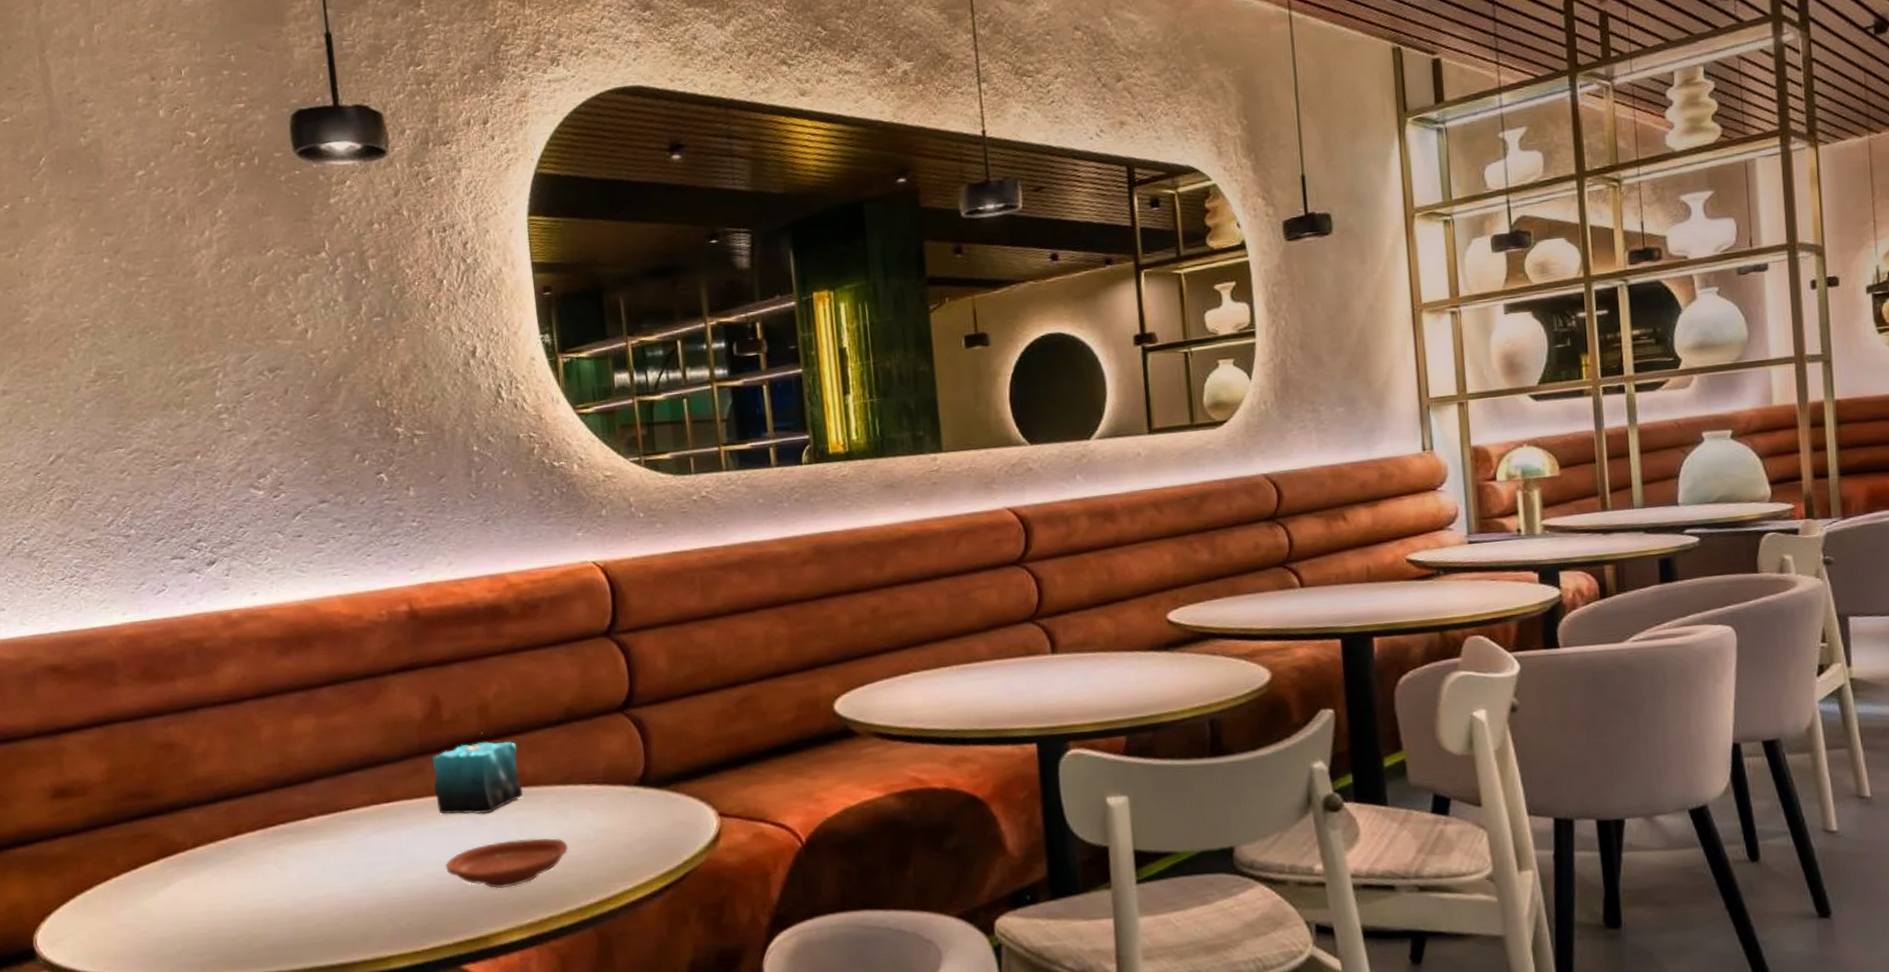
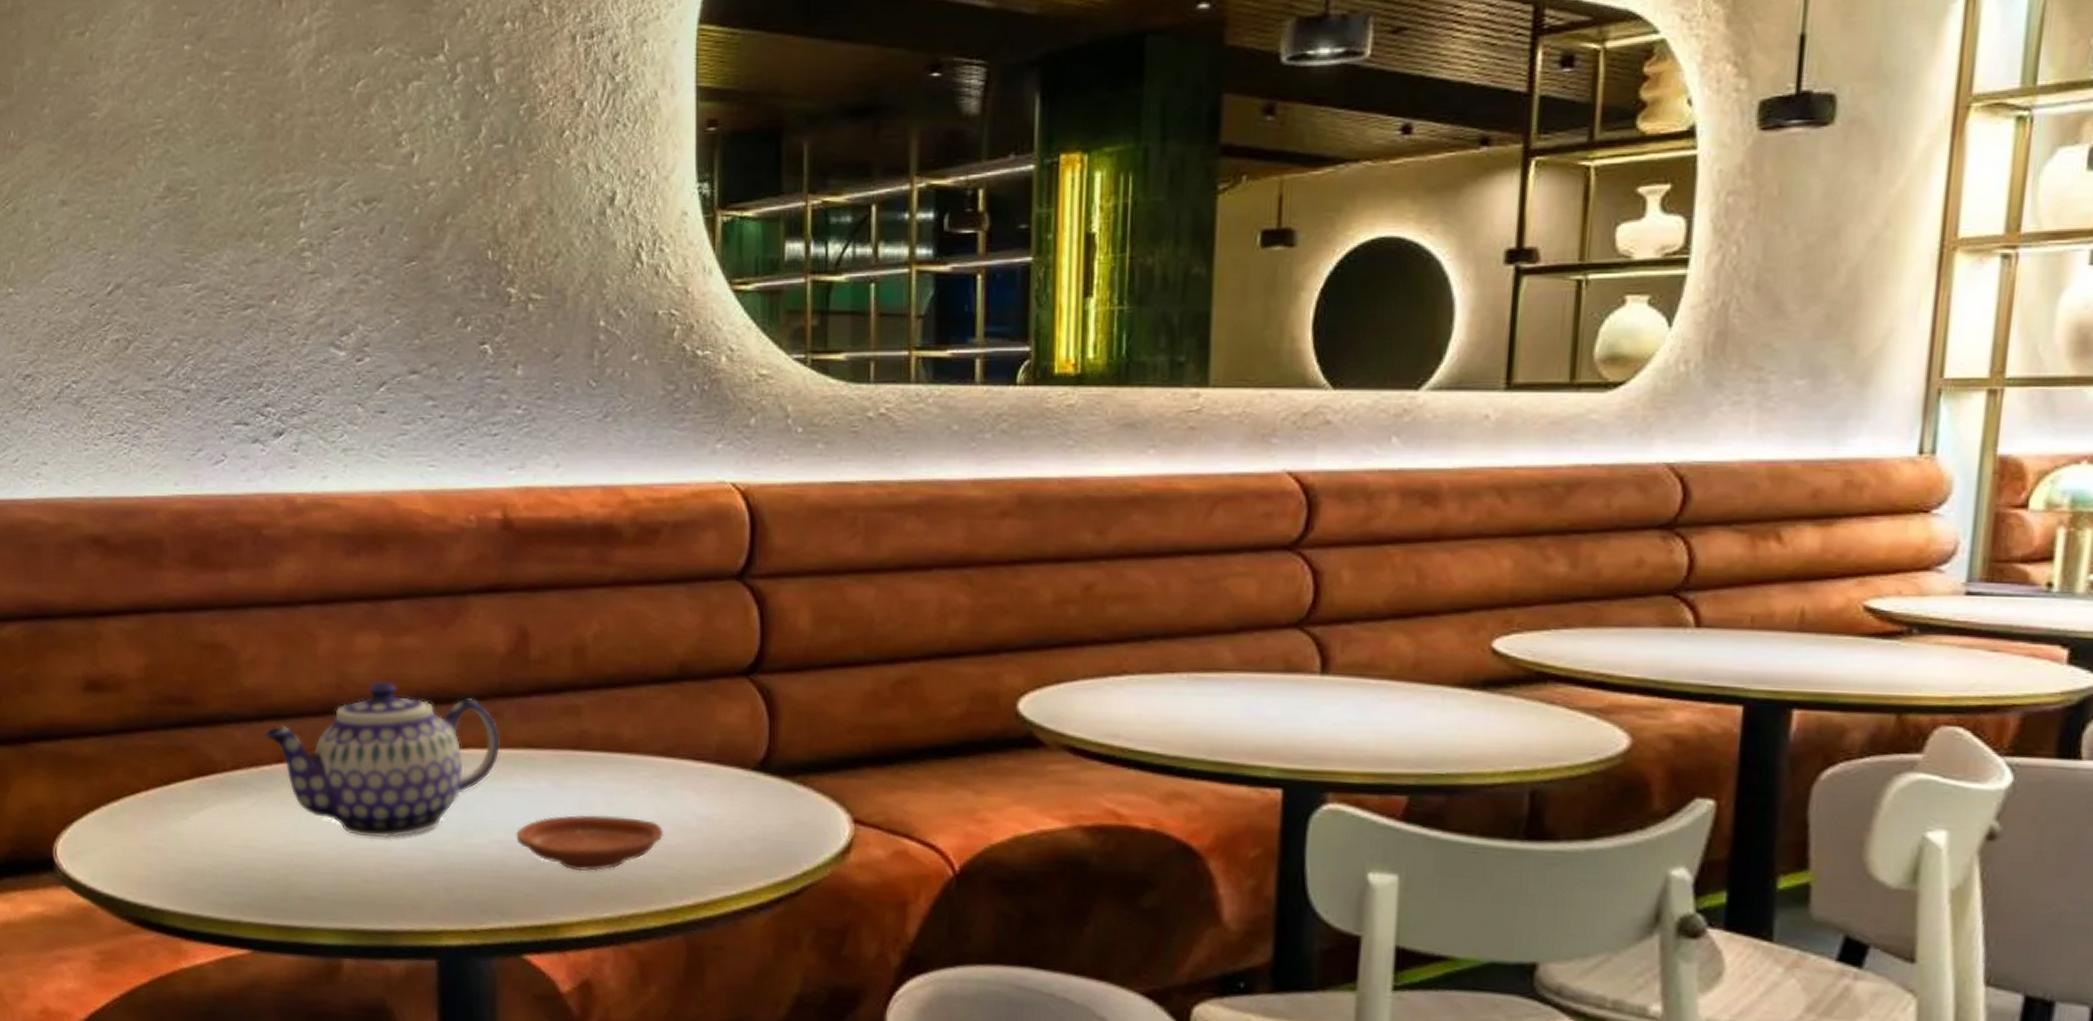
teapot: none [220,755,425,888] -> present [265,681,500,838]
candle: present [431,732,523,815] -> none [511,679,617,779]

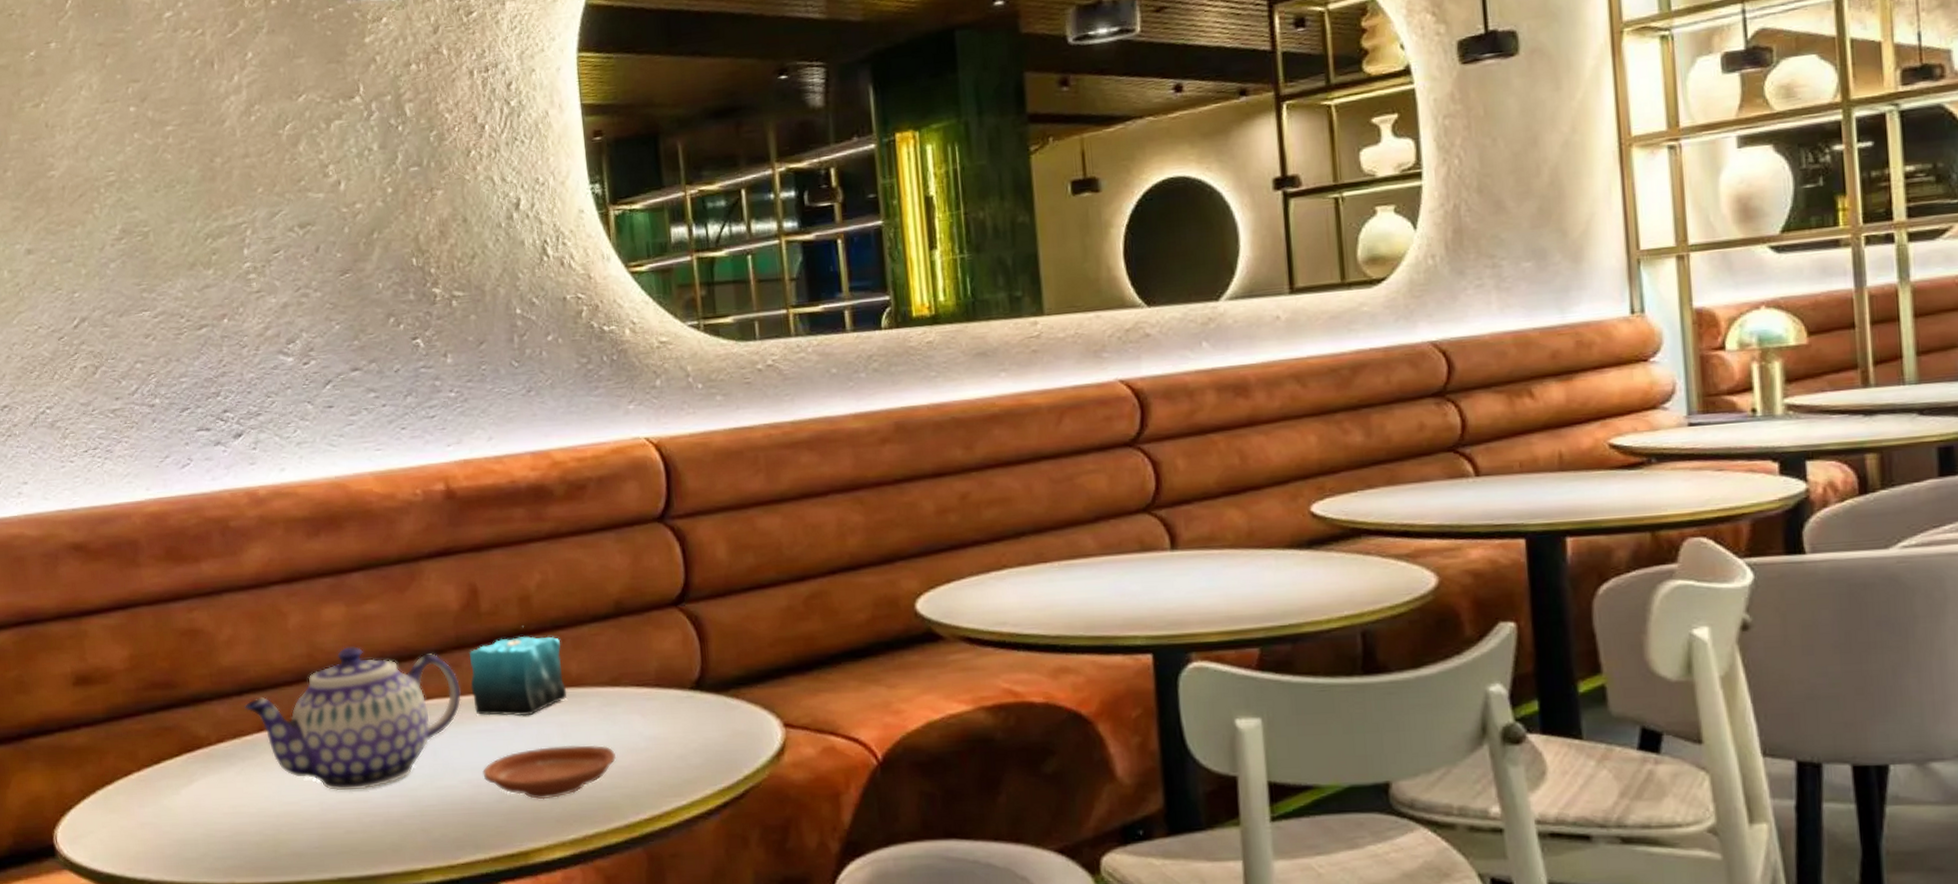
candle: none [511,679,617,779] -> present [468,626,567,717]

